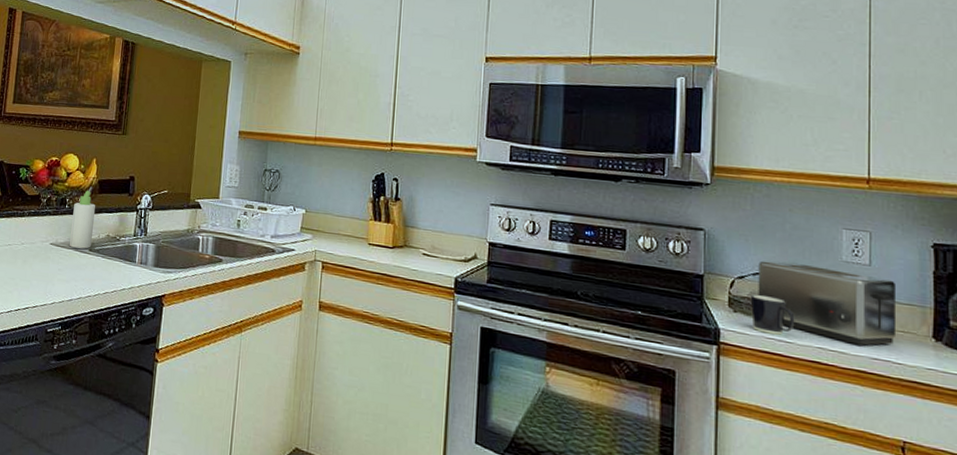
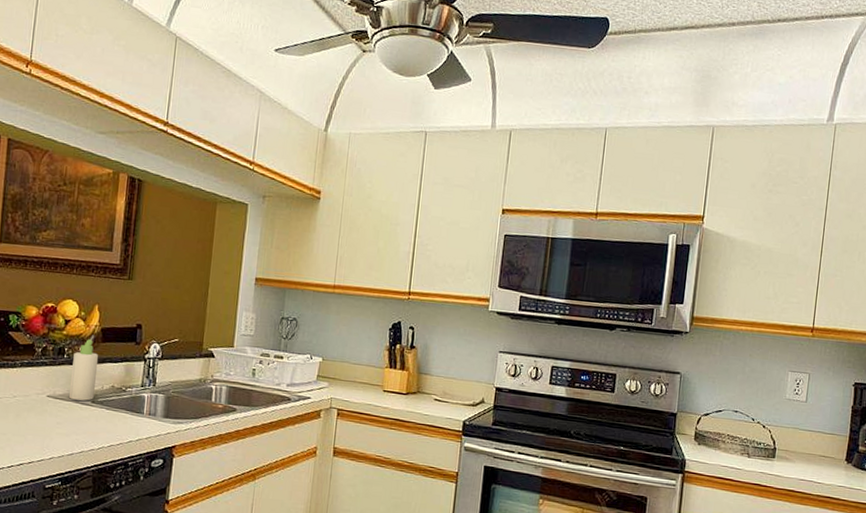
mug: present [750,294,795,335] -> none [711,429,745,463]
toaster: present [758,260,897,346] -> none [718,399,823,469]

